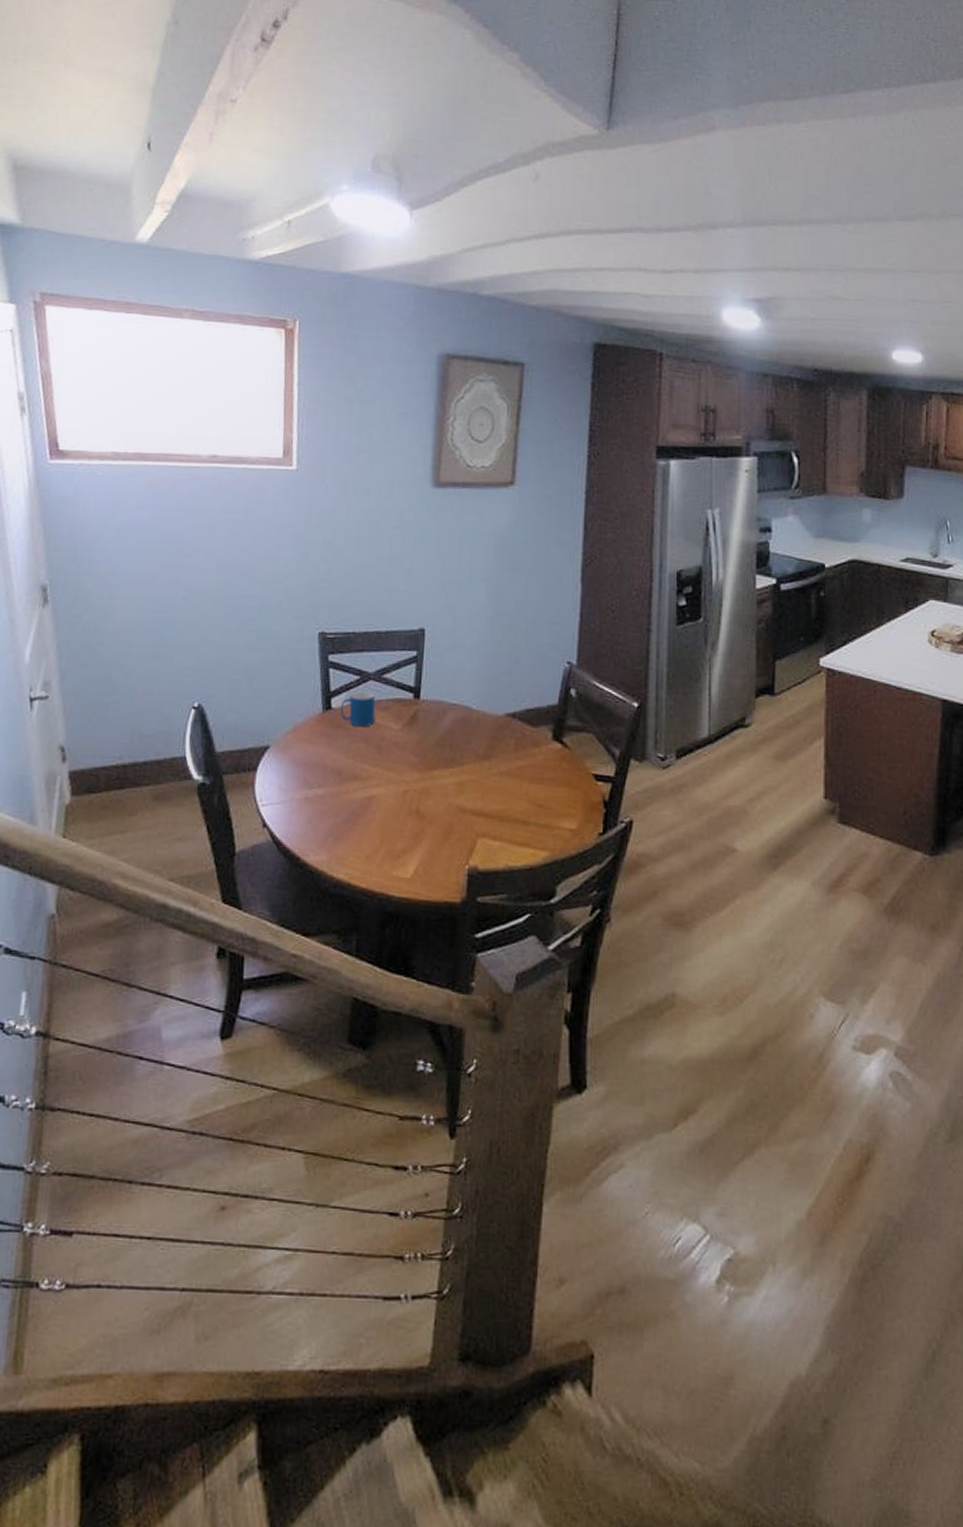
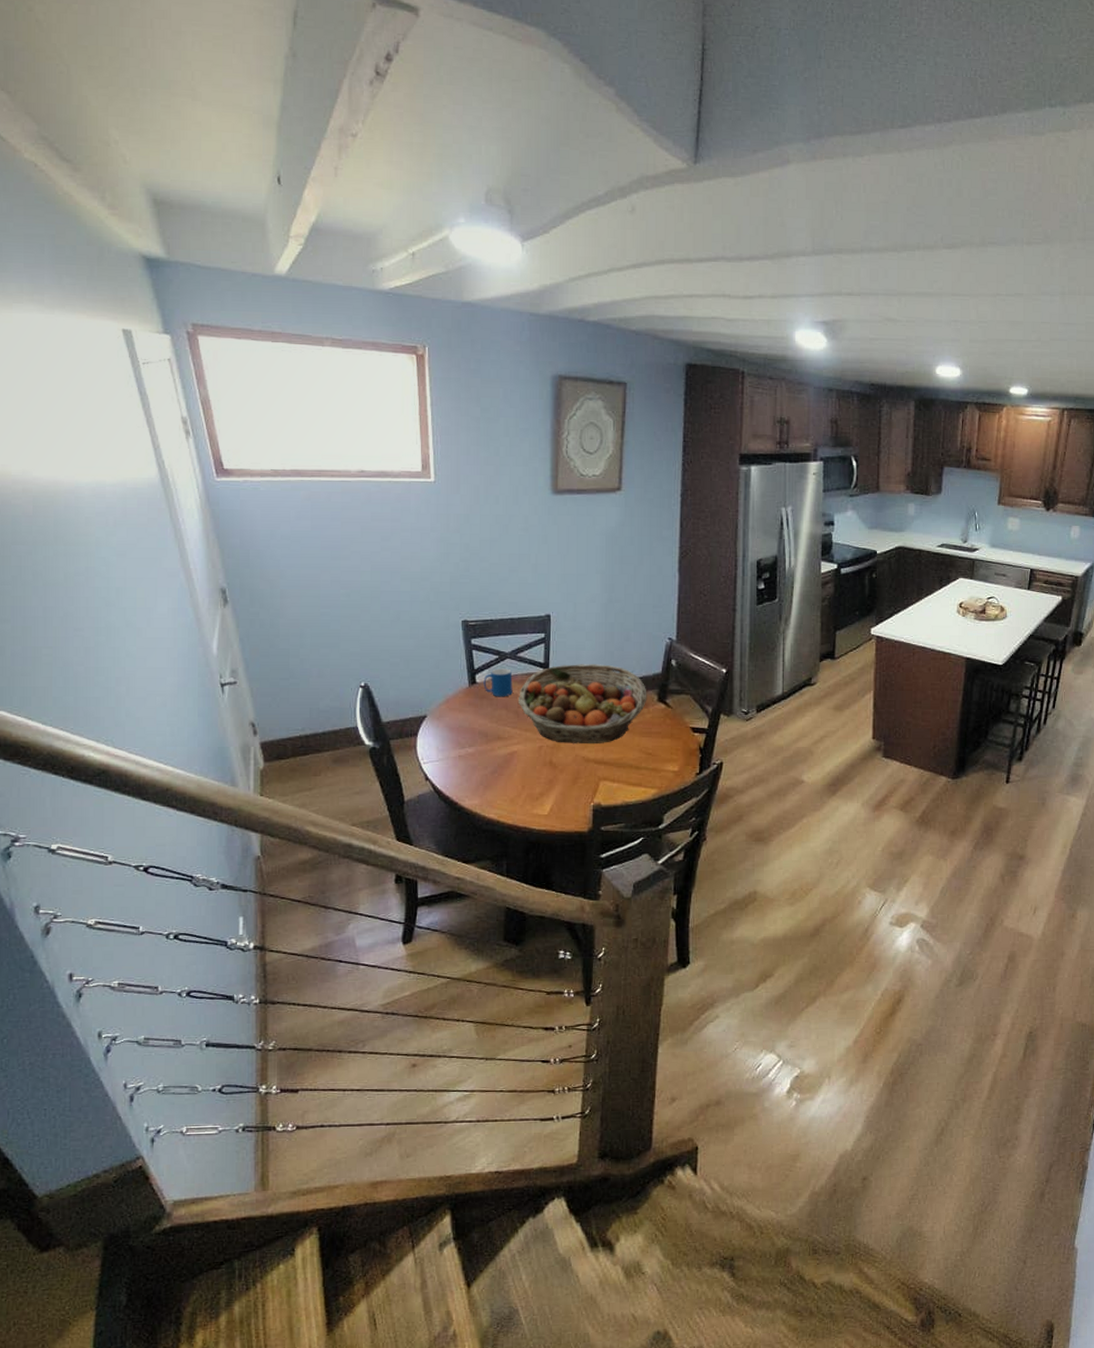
fruit basket: none [380,689,540,791] -> present [517,664,647,744]

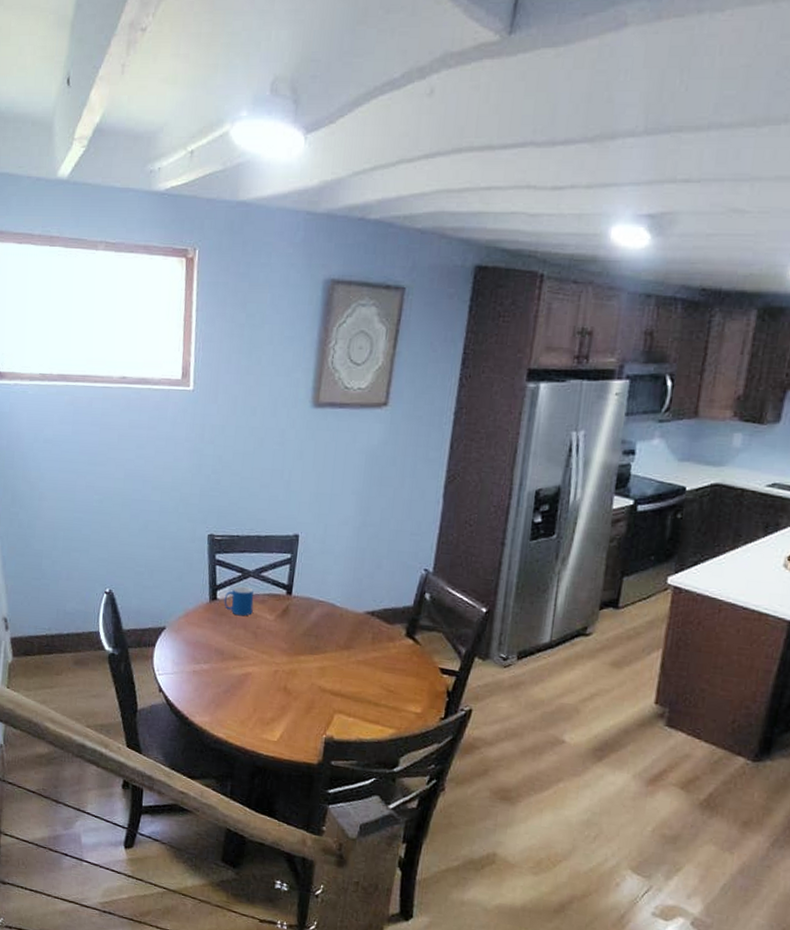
fruit basket: present [517,664,647,744] -> none [257,588,395,675]

